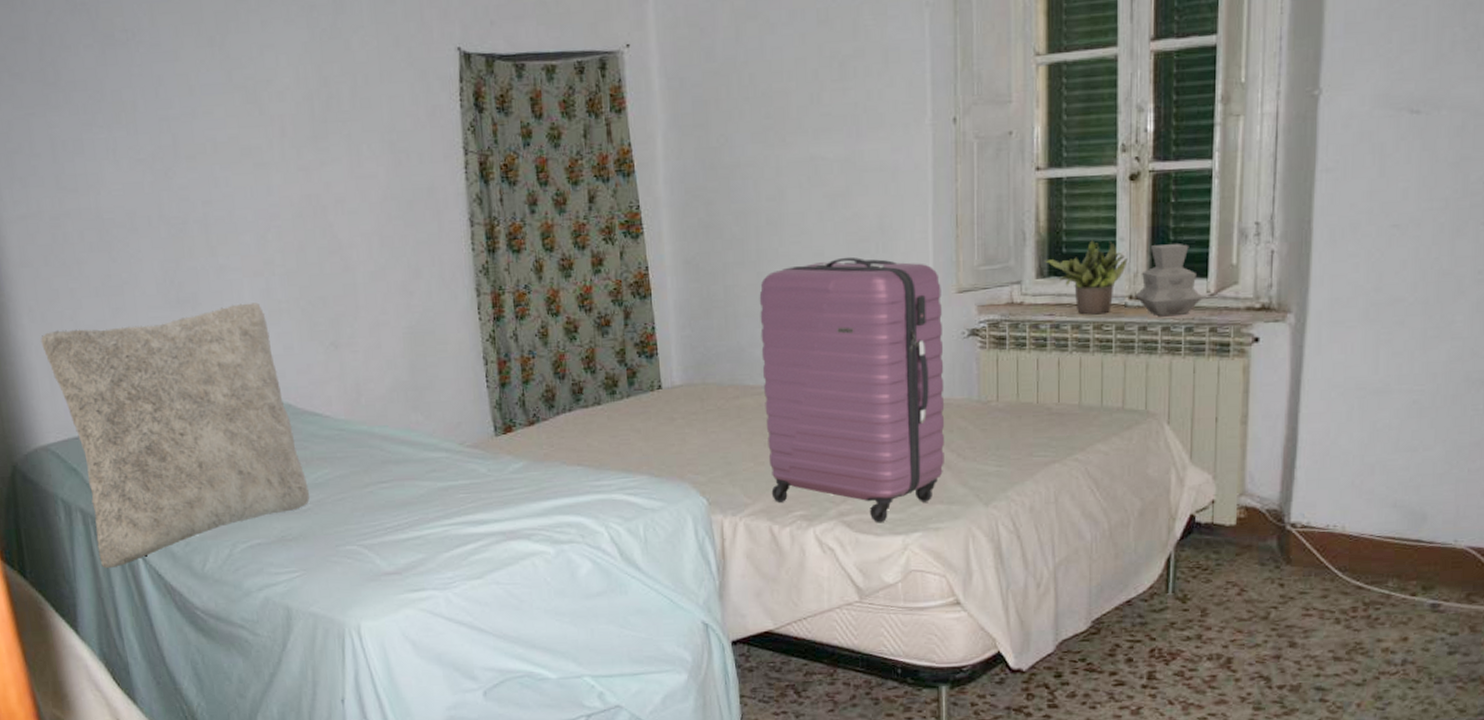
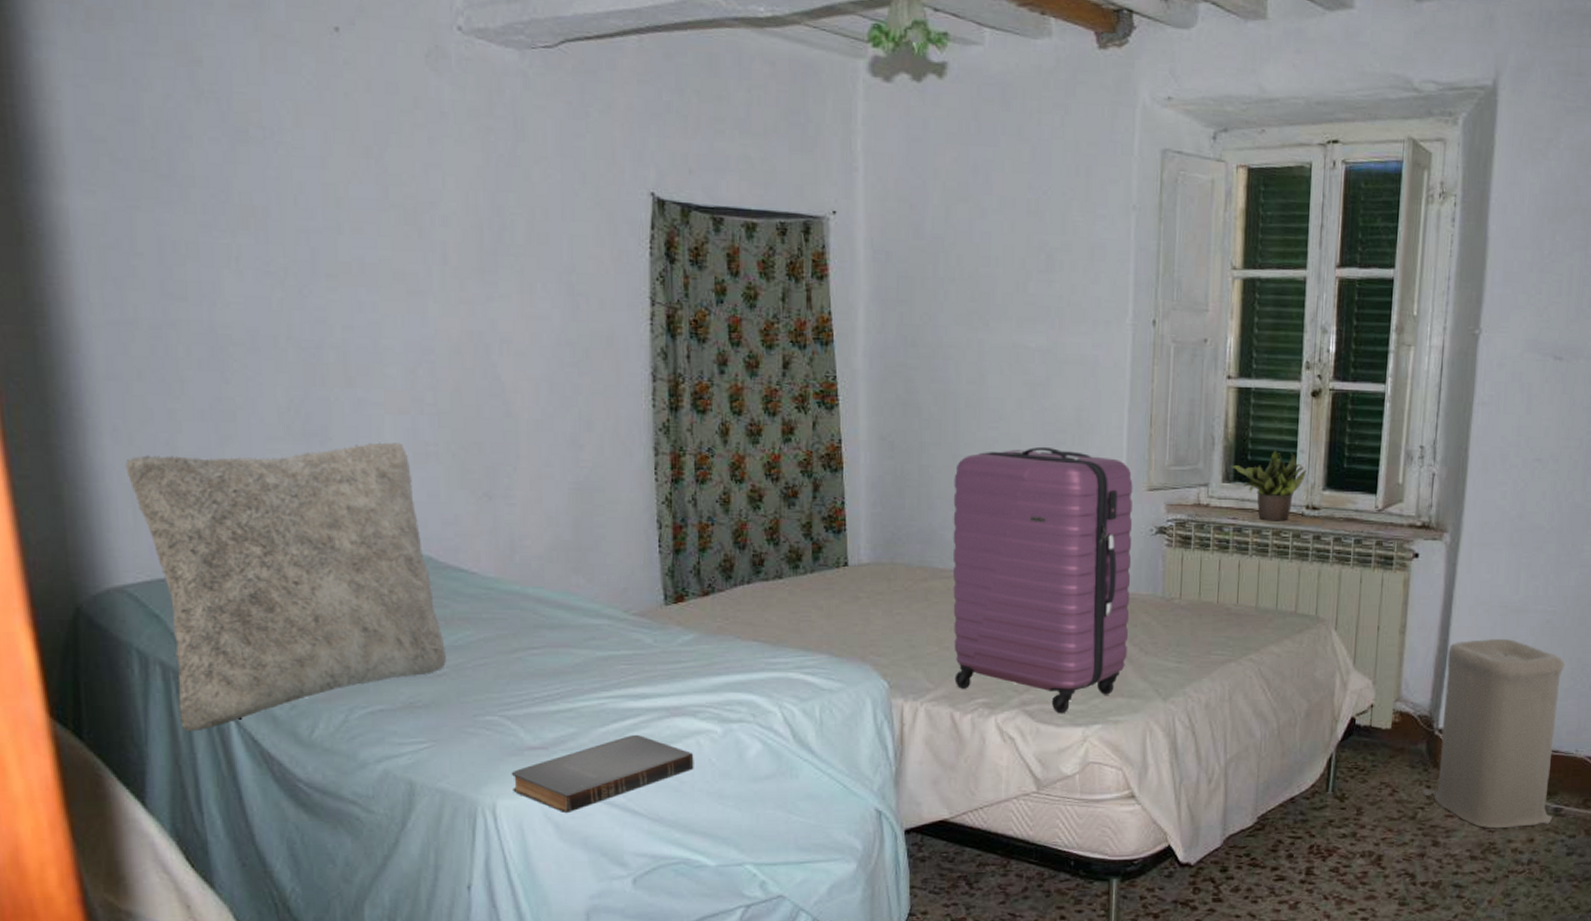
book: none [371,557,532,633] -> present [511,734,694,814]
vase: present [1135,244,1203,317] -> none [1311,460,1372,528]
laundry basket: none [1274,423,1438,628] -> present [1422,638,1566,829]

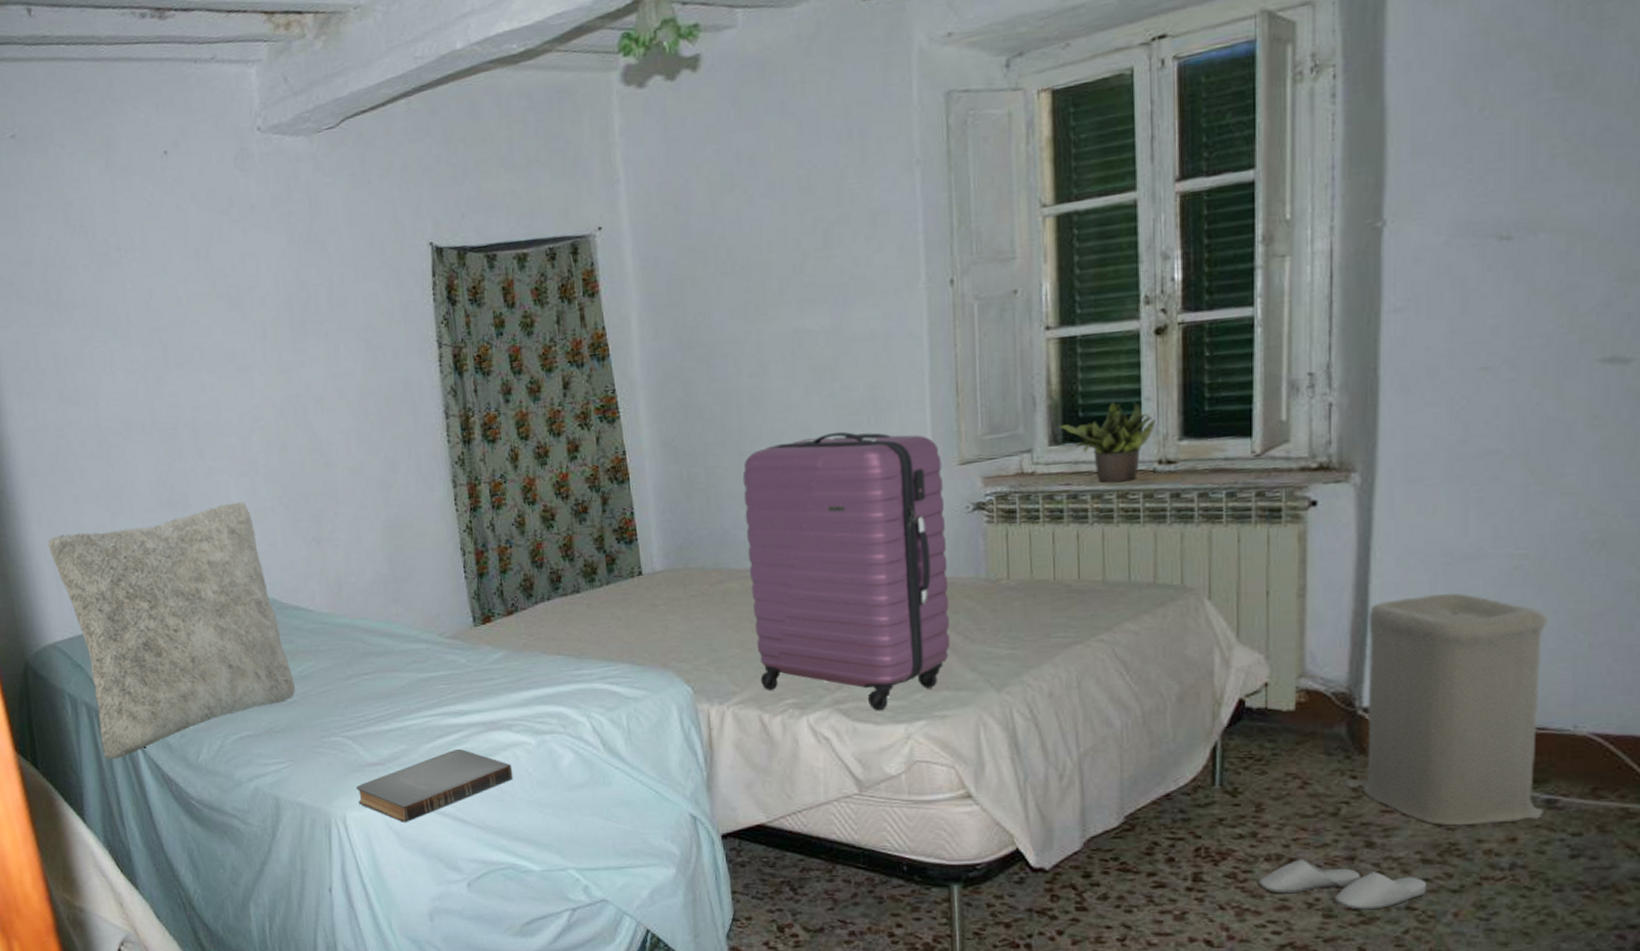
slippers: none [1354,855,1473,899] -> present [1258,858,1428,910]

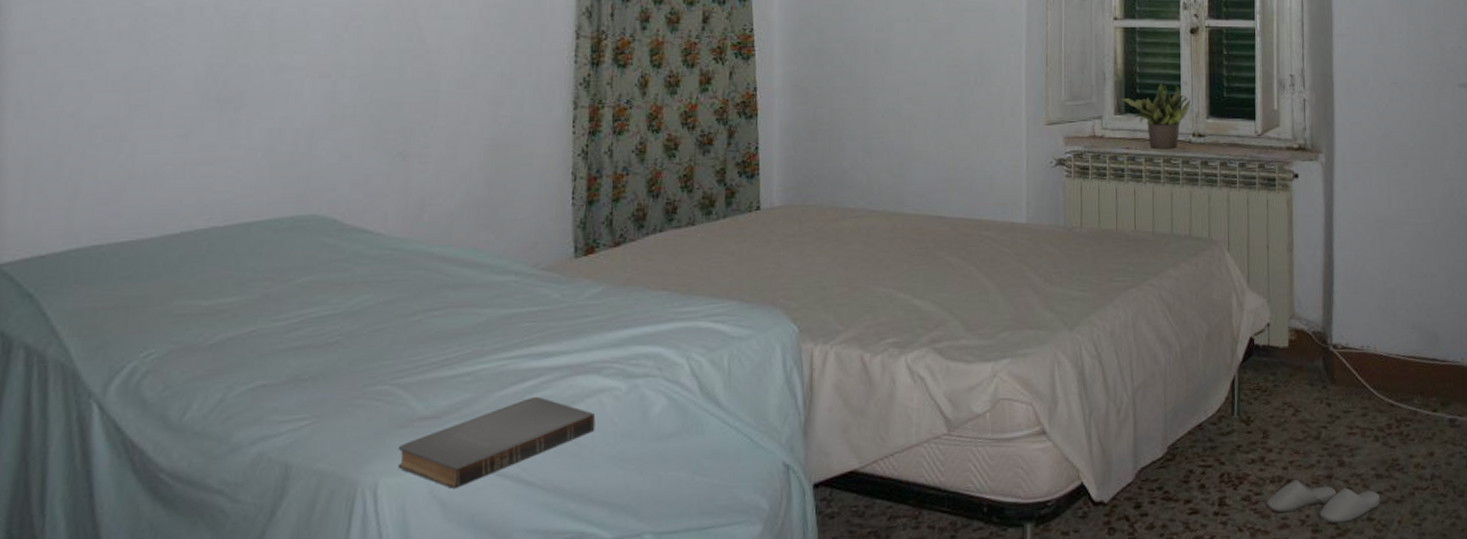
pillow: present [48,502,295,760] -> none [23,106,341,423]
suitcase: present [742,431,950,711] -> none [862,87,1034,350]
laundry basket: present [1345,593,1549,826] -> none [1323,251,1449,444]

